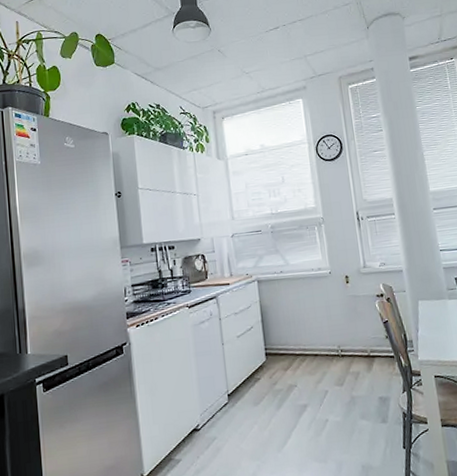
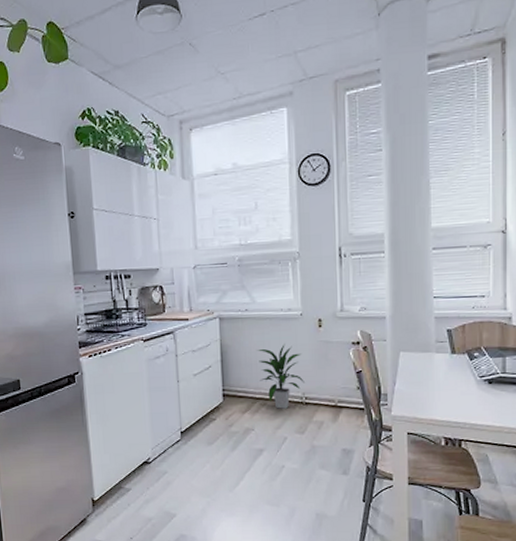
indoor plant: none [294,300,339,364] -> present [257,343,304,409]

